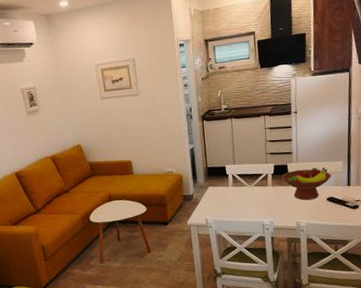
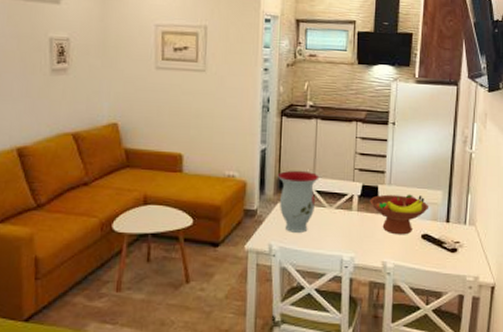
vase: none [205,160,239,208] -> present [277,170,320,233]

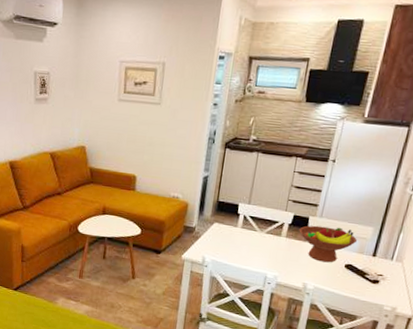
vase: present [277,170,320,233] -> none [215,196,254,250]

